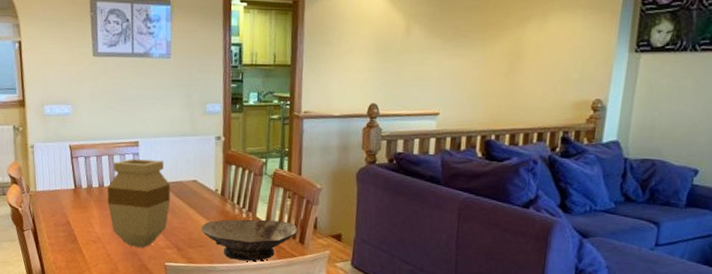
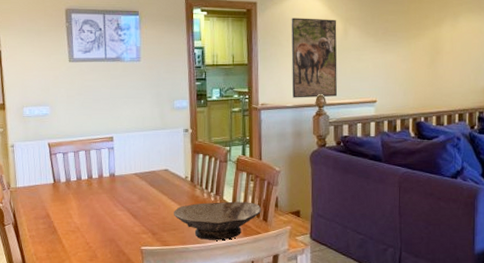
vase: present [107,158,171,248] -> none [85,152,145,235]
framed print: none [340,12,399,107] -> present [291,17,337,98]

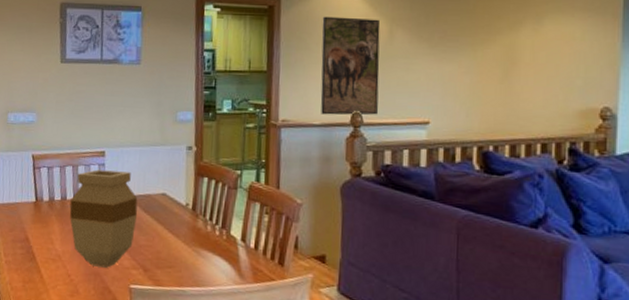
vase: none [85,152,145,235] -> present [69,169,138,268]
bowl: present [174,201,261,241] -> none [170,237,277,285]

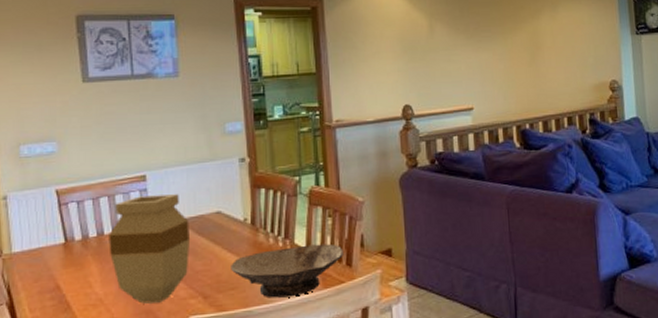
bowl: none [170,237,277,285] -> present [231,243,343,298]
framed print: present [320,16,381,115] -> none [366,14,426,111]

